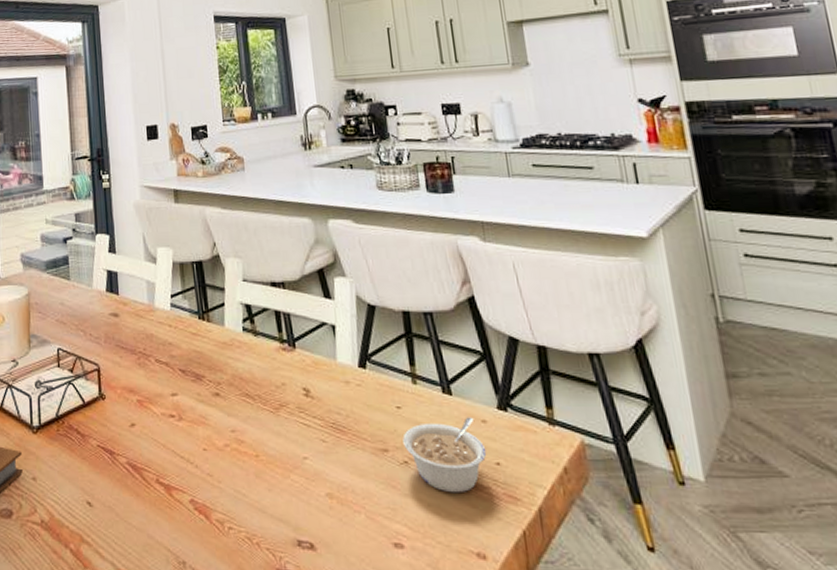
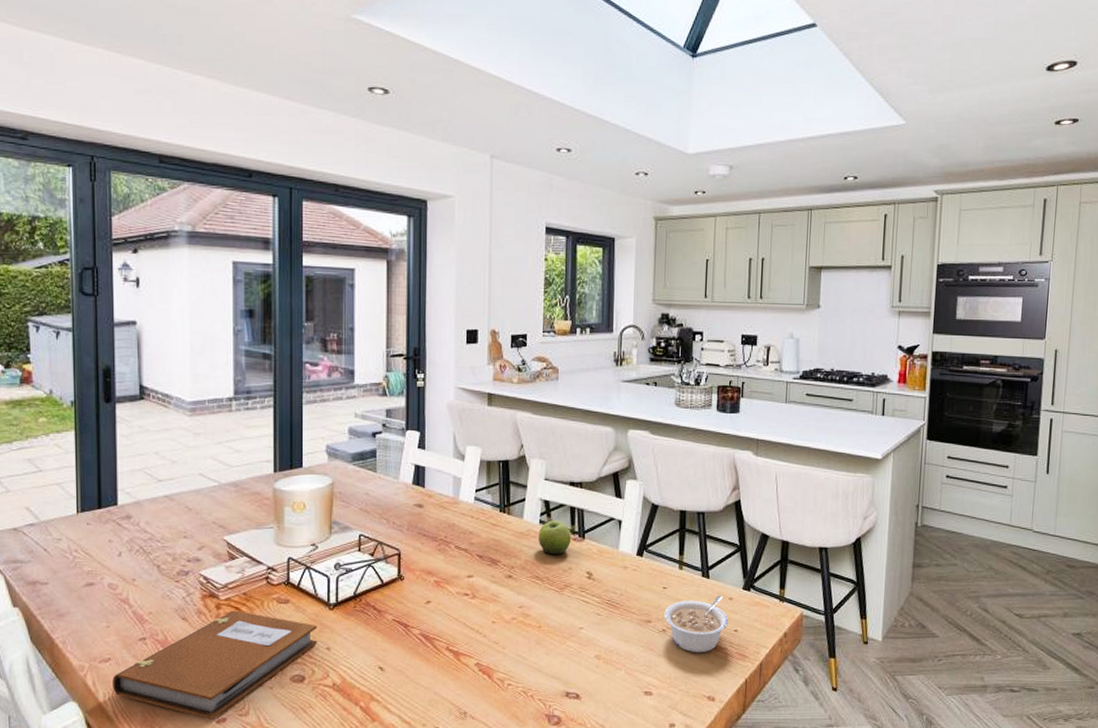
fruit: none [242,326,280,368] -> present [538,520,571,555]

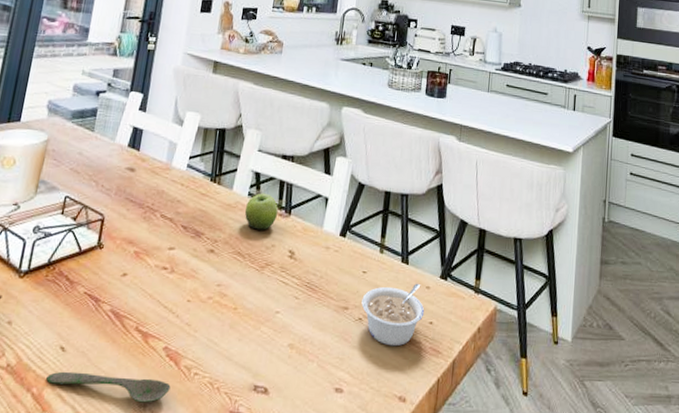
spoon: none [371,687,487,711] -> present [46,371,171,403]

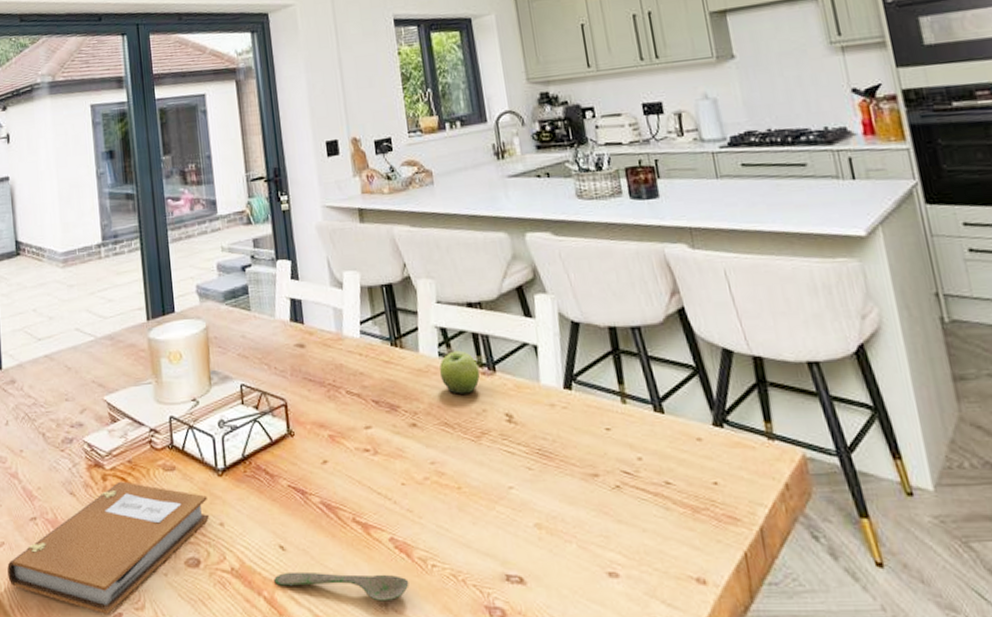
legume: present [361,283,425,347] -> none [613,435,704,517]

